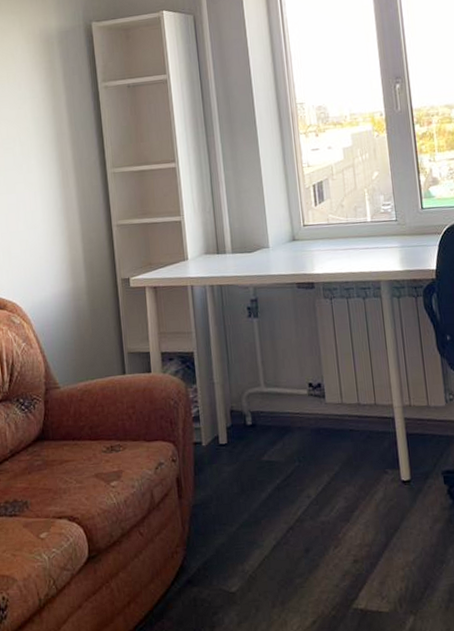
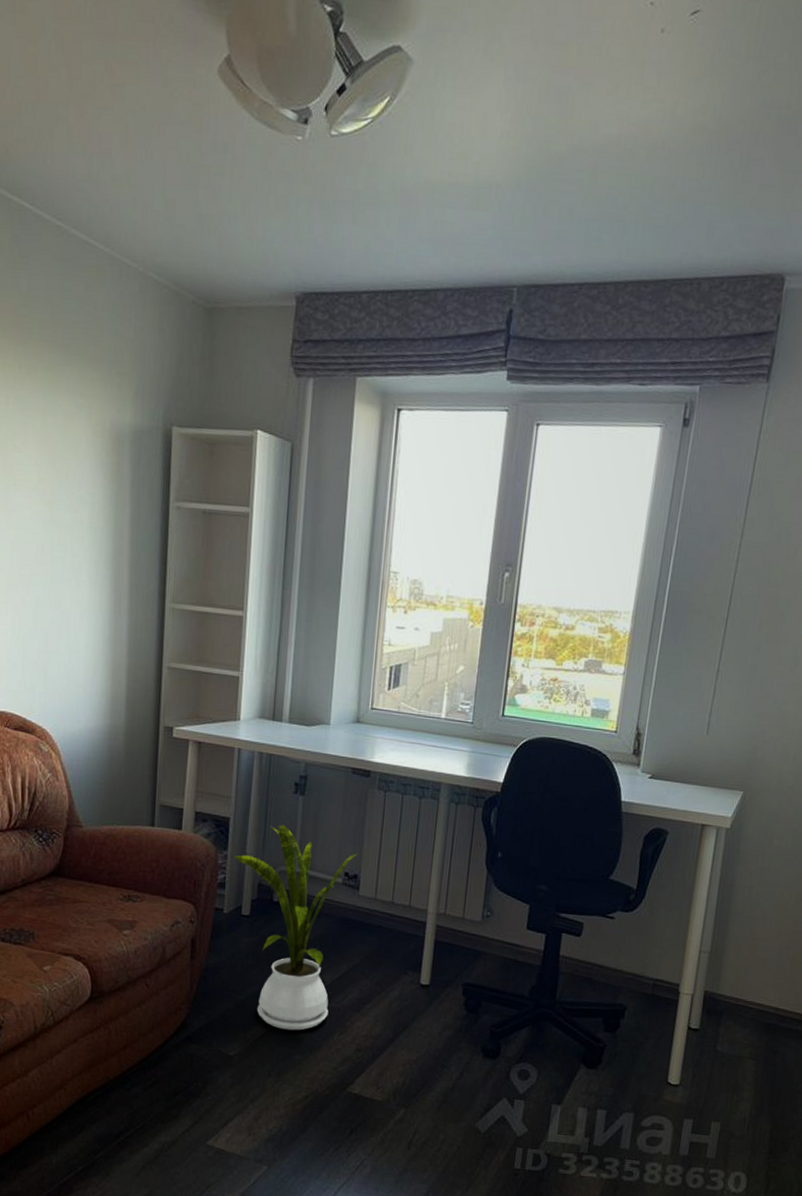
house plant: none [203,349,320,554] -> present [234,825,359,1031]

